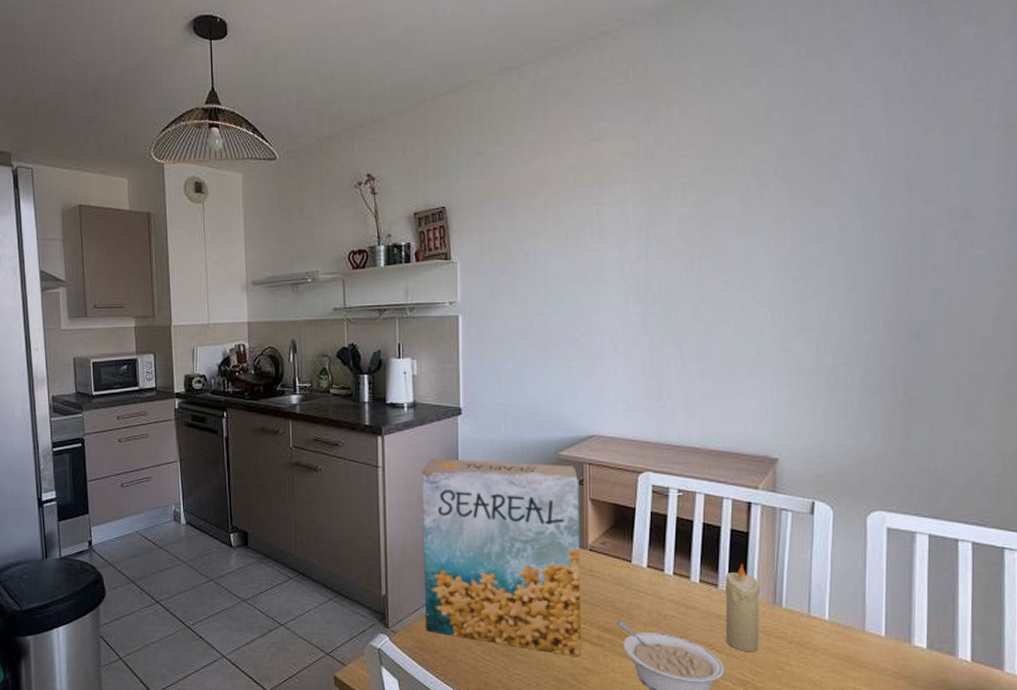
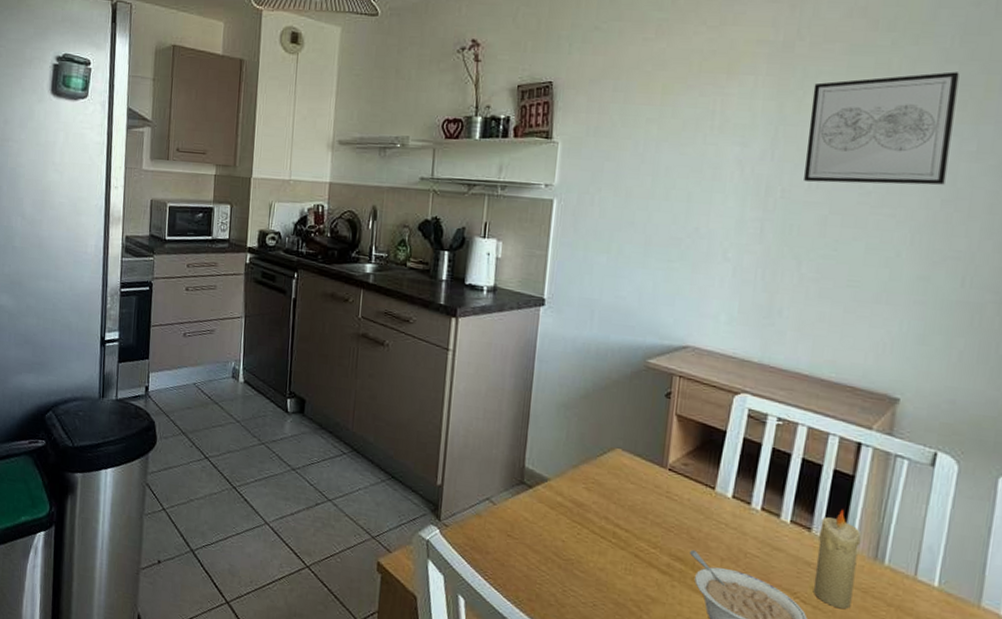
cereal box: present [421,459,582,657] -> none [480,348,666,583]
wall art: none [675,165,794,276] -> present [804,71,960,186]

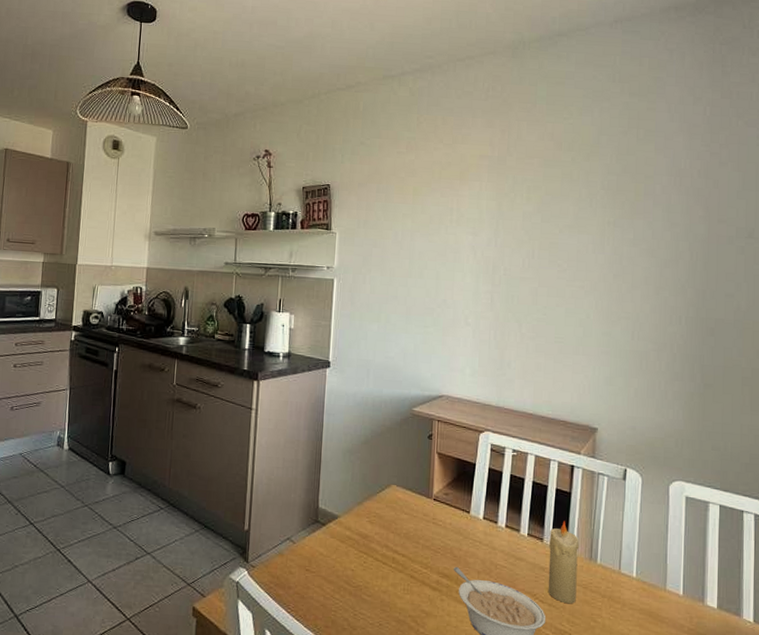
wall art: present [804,71,960,186] -> none [519,181,618,264]

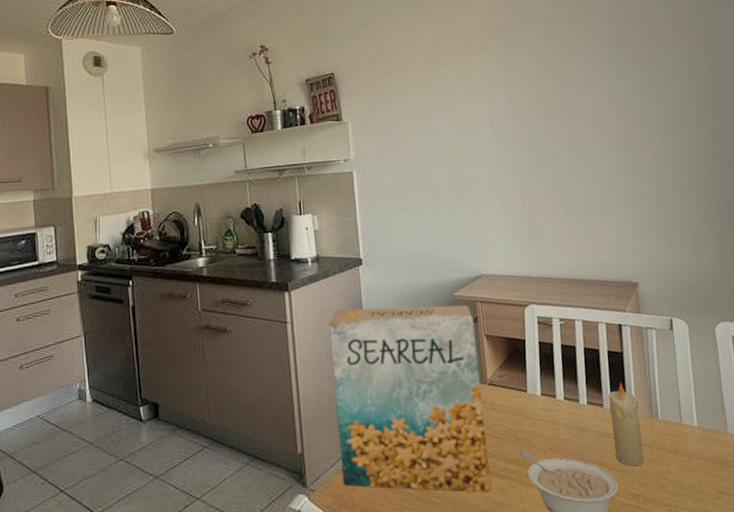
cereal box: none [282,405,429,600] -> present [328,305,492,493]

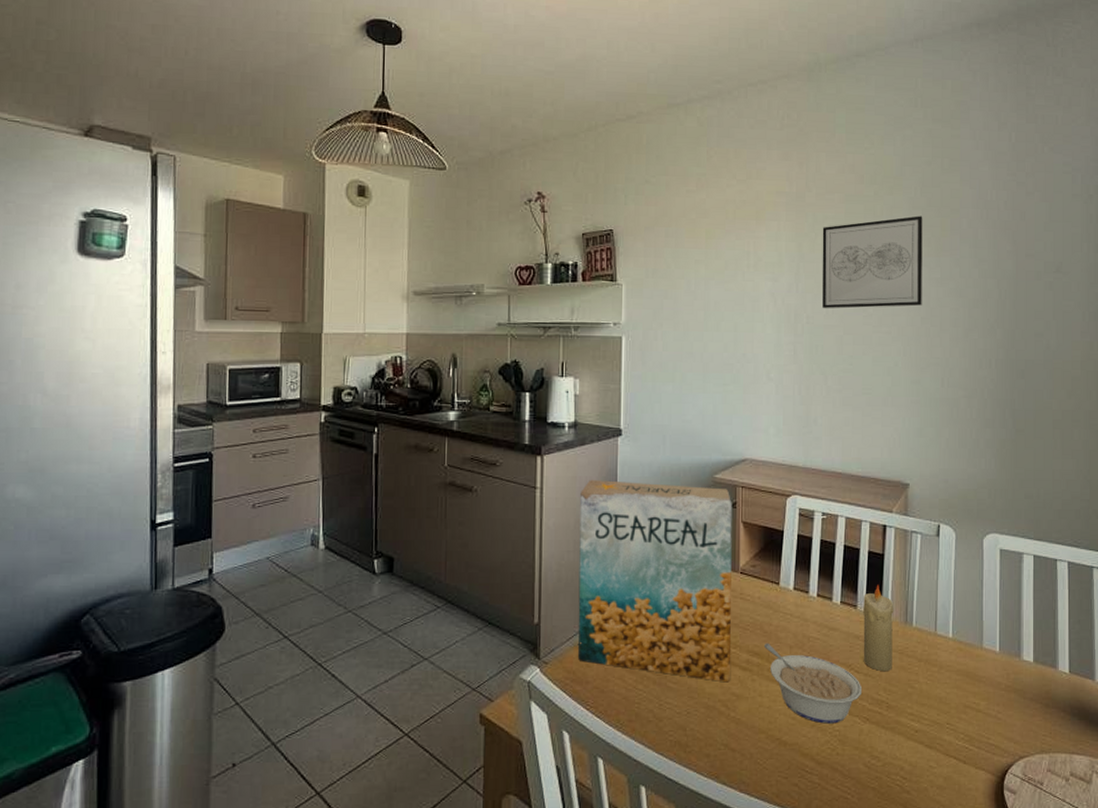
wall art: none [528,31,629,127] -> present [822,216,923,309]

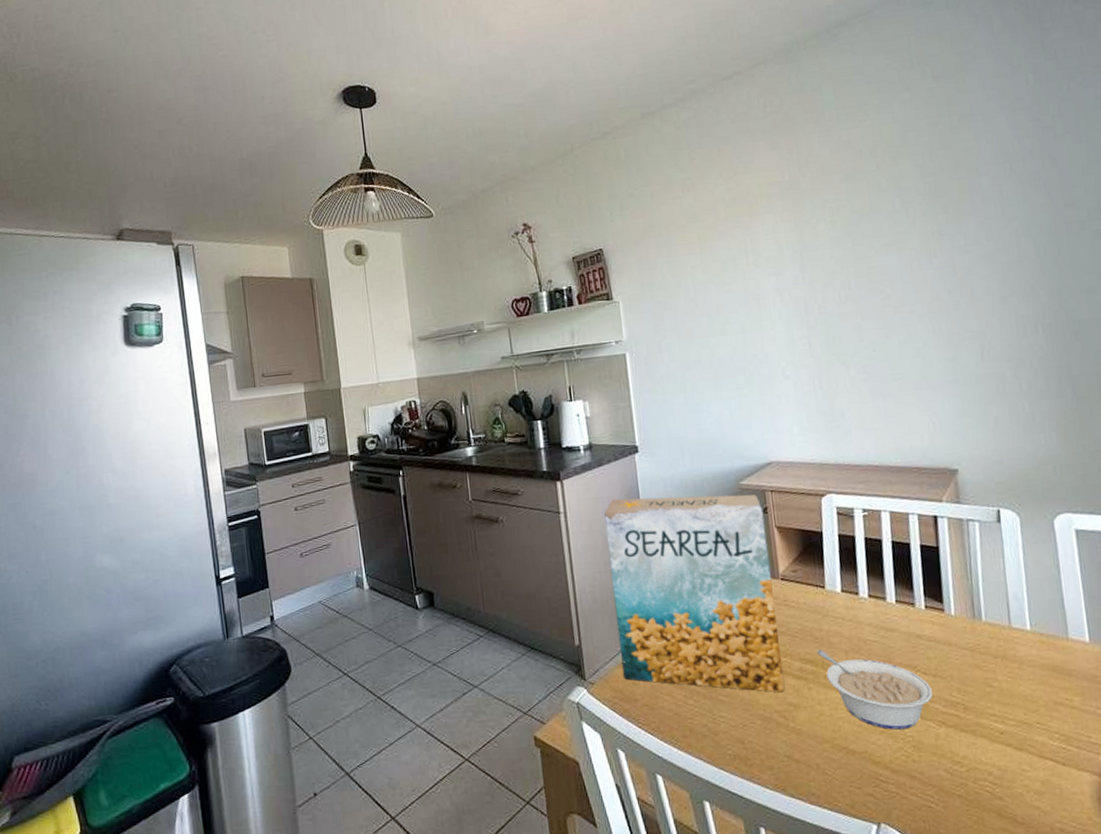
wall art: present [822,216,923,309] -> none [823,182,947,297]
candle: present [862,584,894,672] -> none [921,579,965,672]

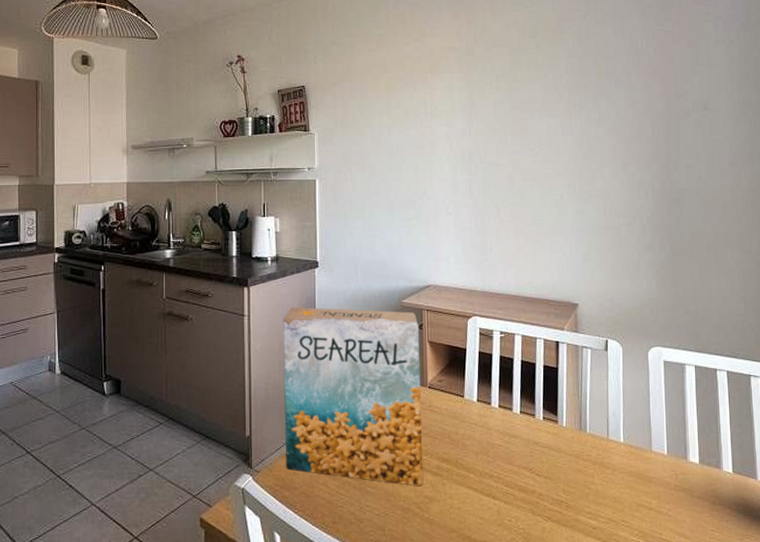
legume: present [816,649,933,730] -> none [452,450,543,523]

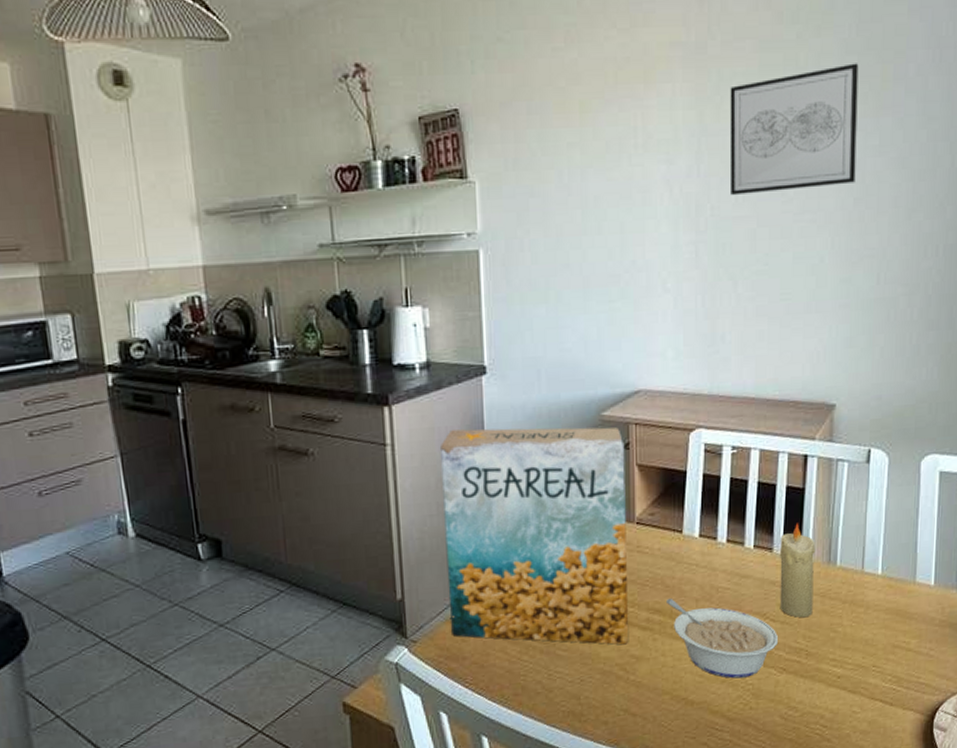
legume: none [452,450,543,523] -> present [665,598,779,679]
wall art: none [490,64,583,150] -> present [729,63,859,196]
candle: none [540,395,570,475] -> present [779,523,816,618]

